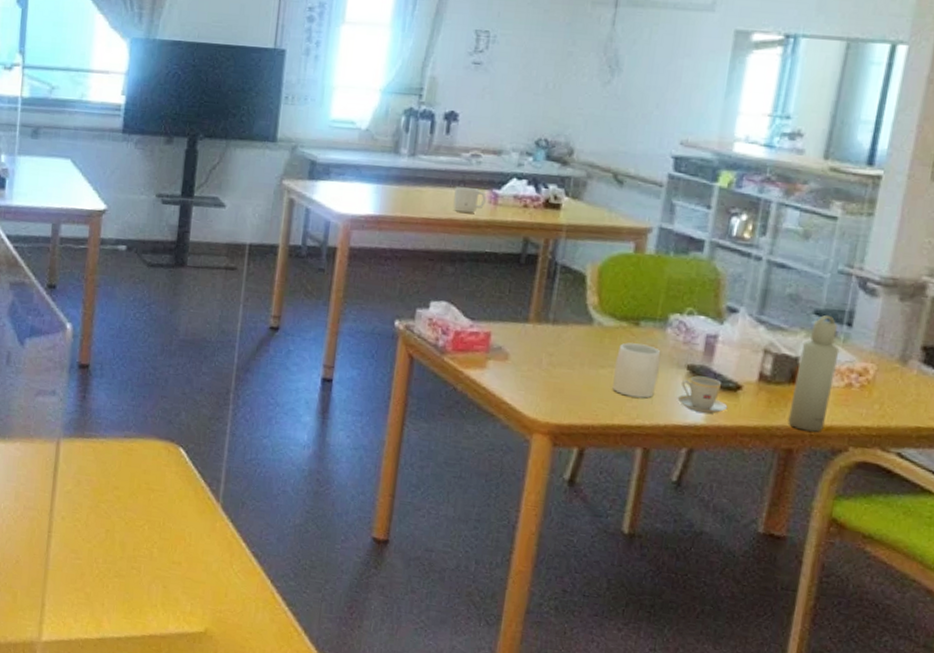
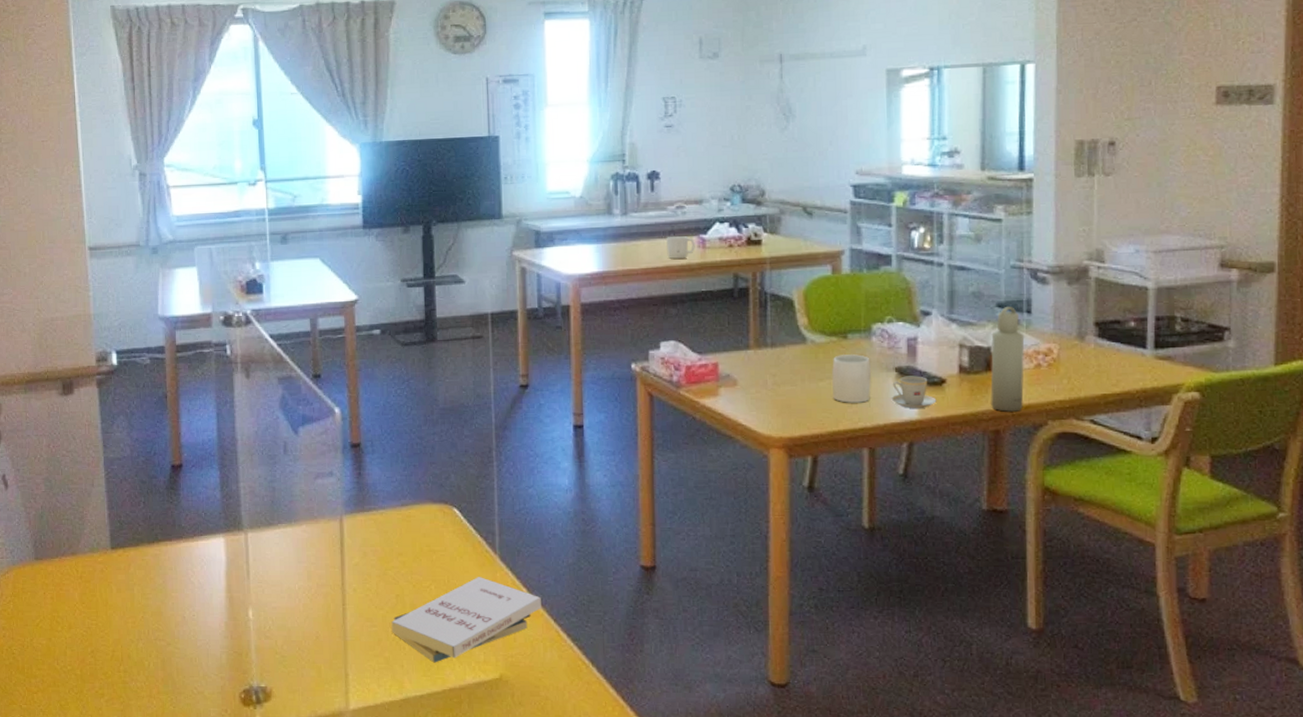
books: none [96,523,260,607] -> present [391,577,541,663]

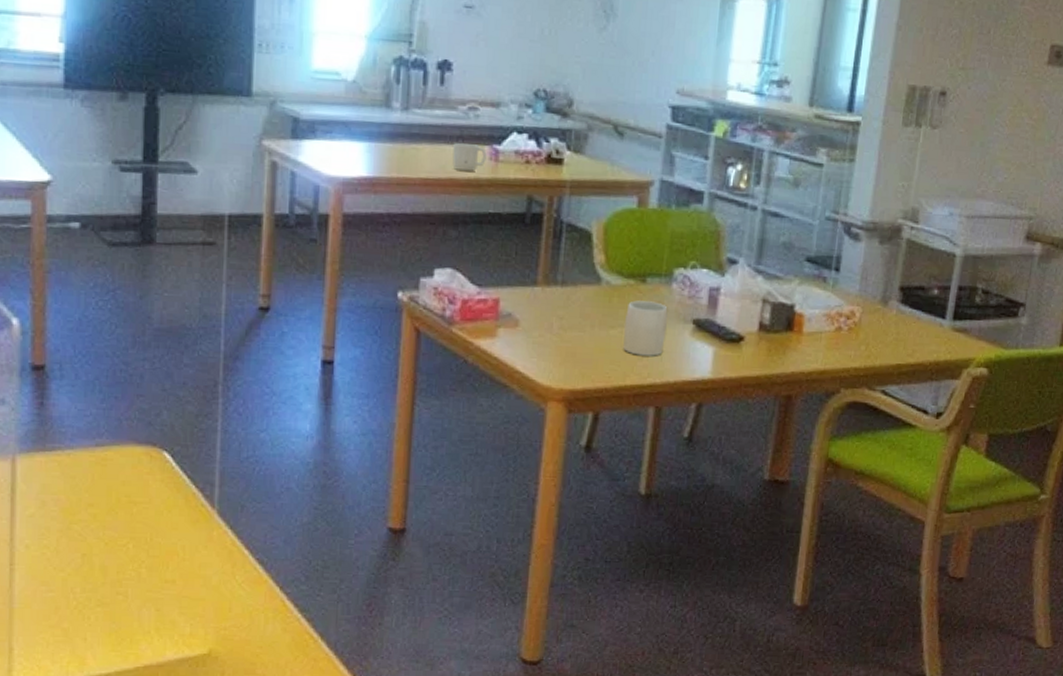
books: present [391,577,541,663] -> none [73,535,266,636]
teacup: present [891,376,937,408] -> none [685,329,732,367]
bottle: present [990,307,1025,412] -> none [786,262,830,377]

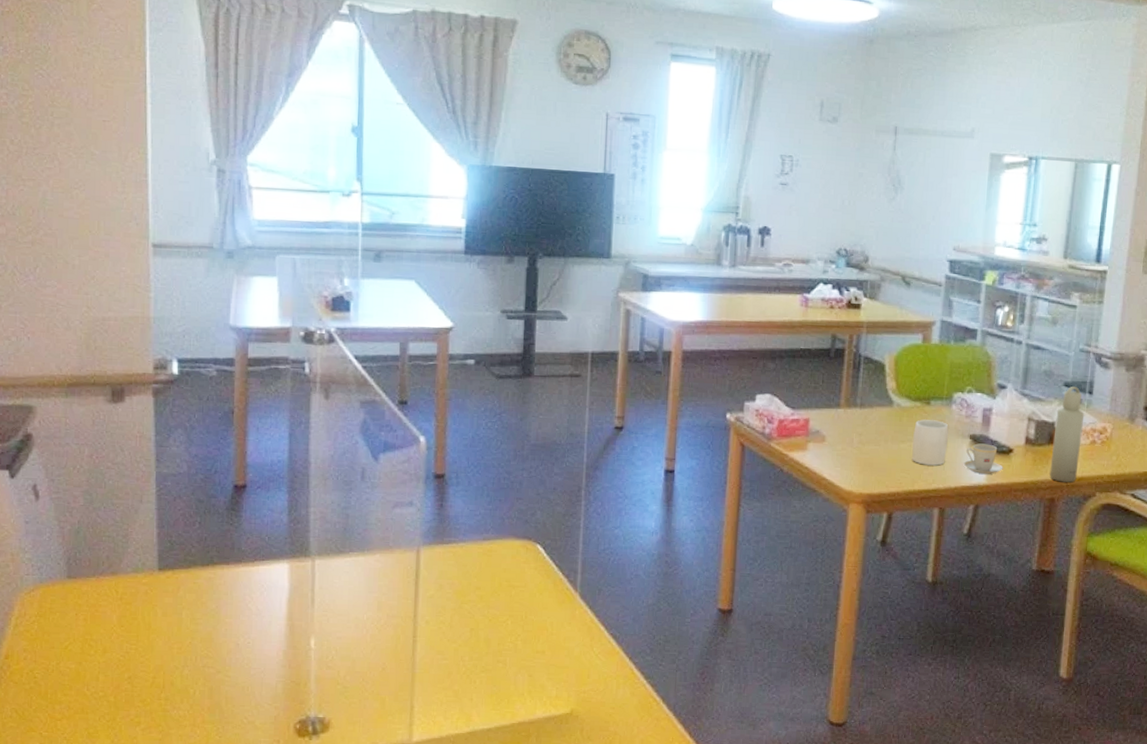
mug: present [452,143,487,171] -> none [771,293,799,315]
teacup: none [685,329,732,367] -> present [963,443,1003,474]
bottle: none [786,262,830,377] -> present [1049,387,1085,483]

